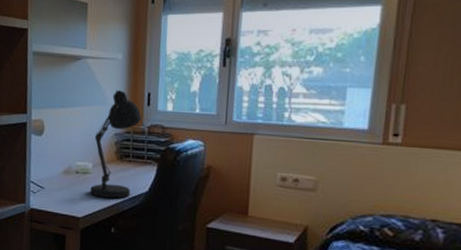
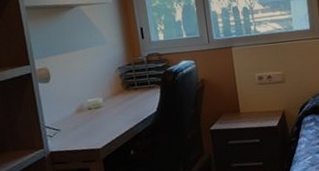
desk lamp: present [90,90,142,201] -> none [100,29,142,127]

